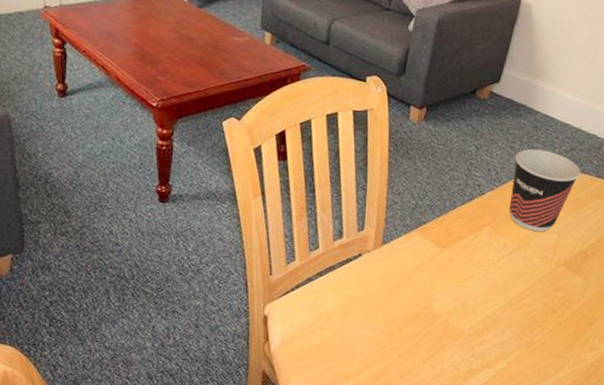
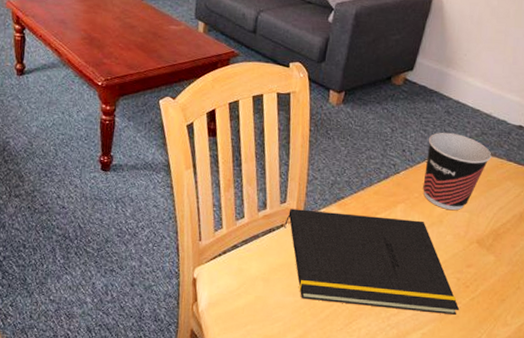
notepad: none [362,236,546,342] -> present [284,208,460,316]

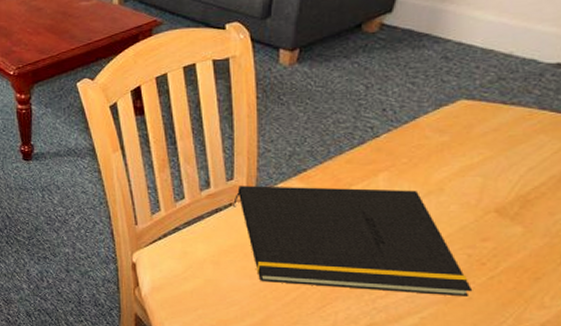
cup: present [423,132,492,211] -> none [413,82,515,176]

